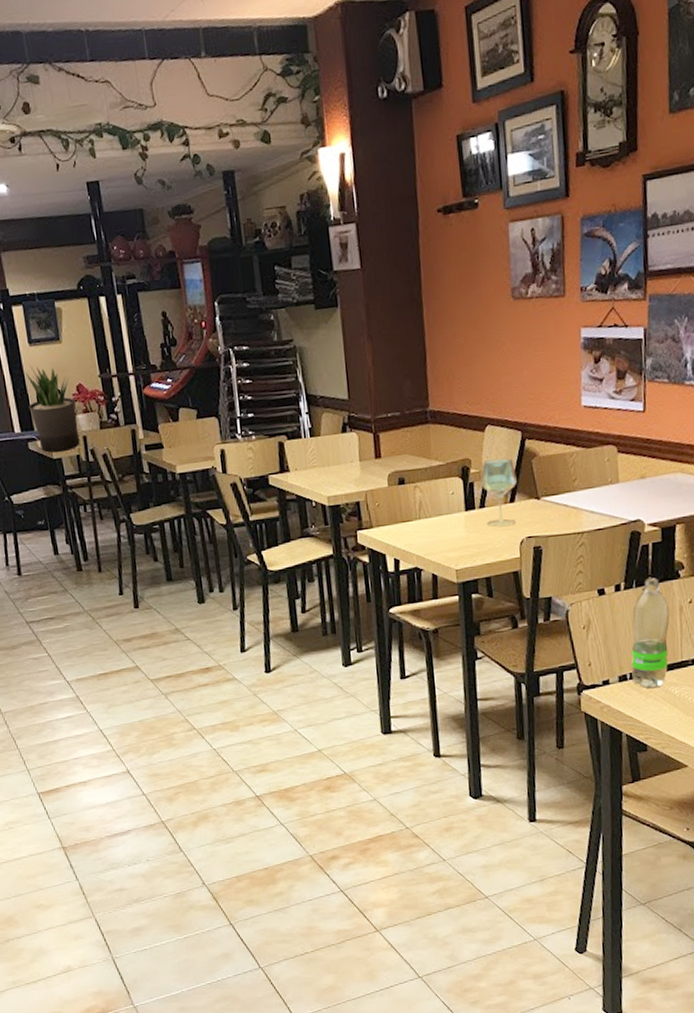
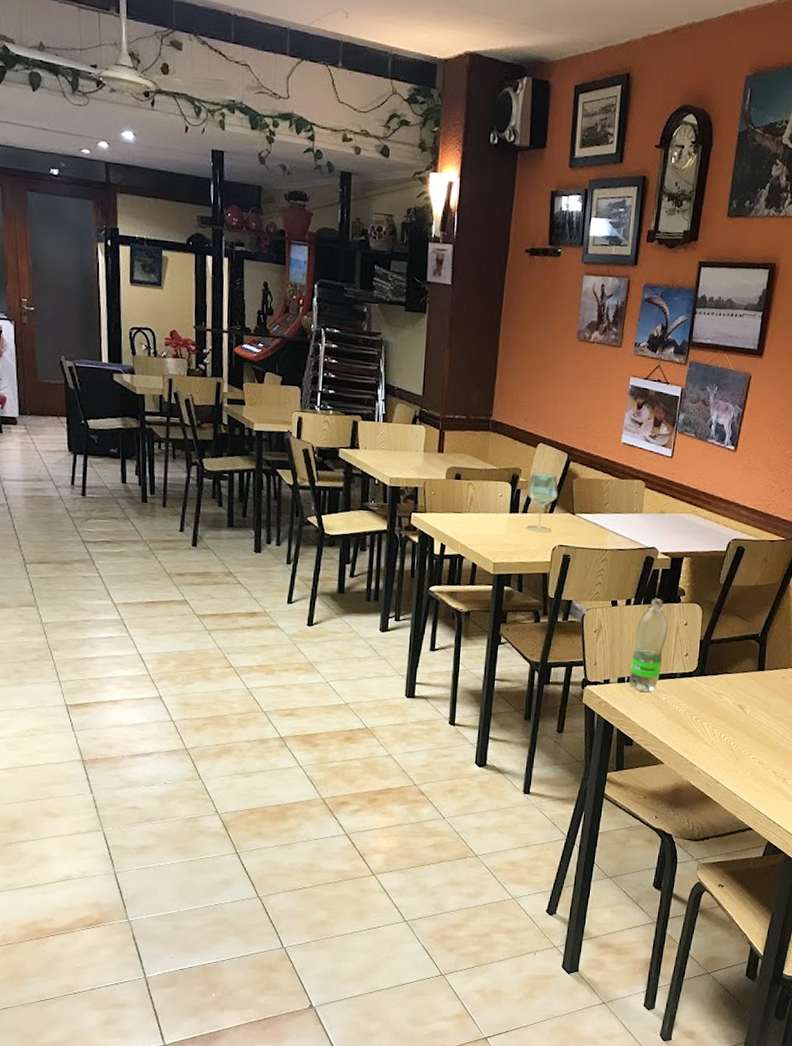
planter: present [25,365,80,453] -> none [120,303,168,389]

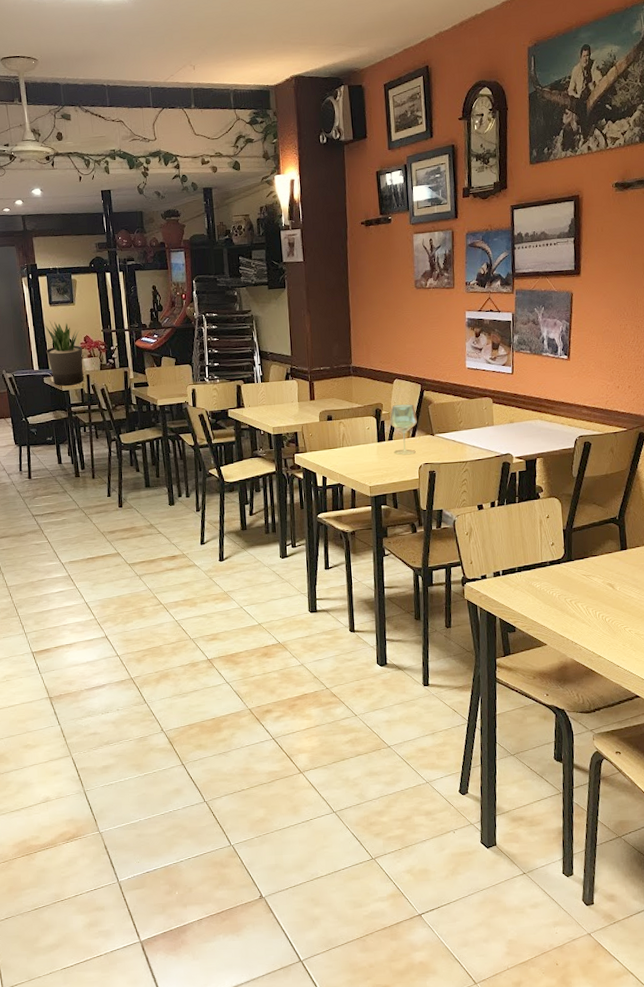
planter: none [120,303,168,389] -> present [45,320,84,386]
bottle: present [629,598,668,693] -> none [503,498,533,583]

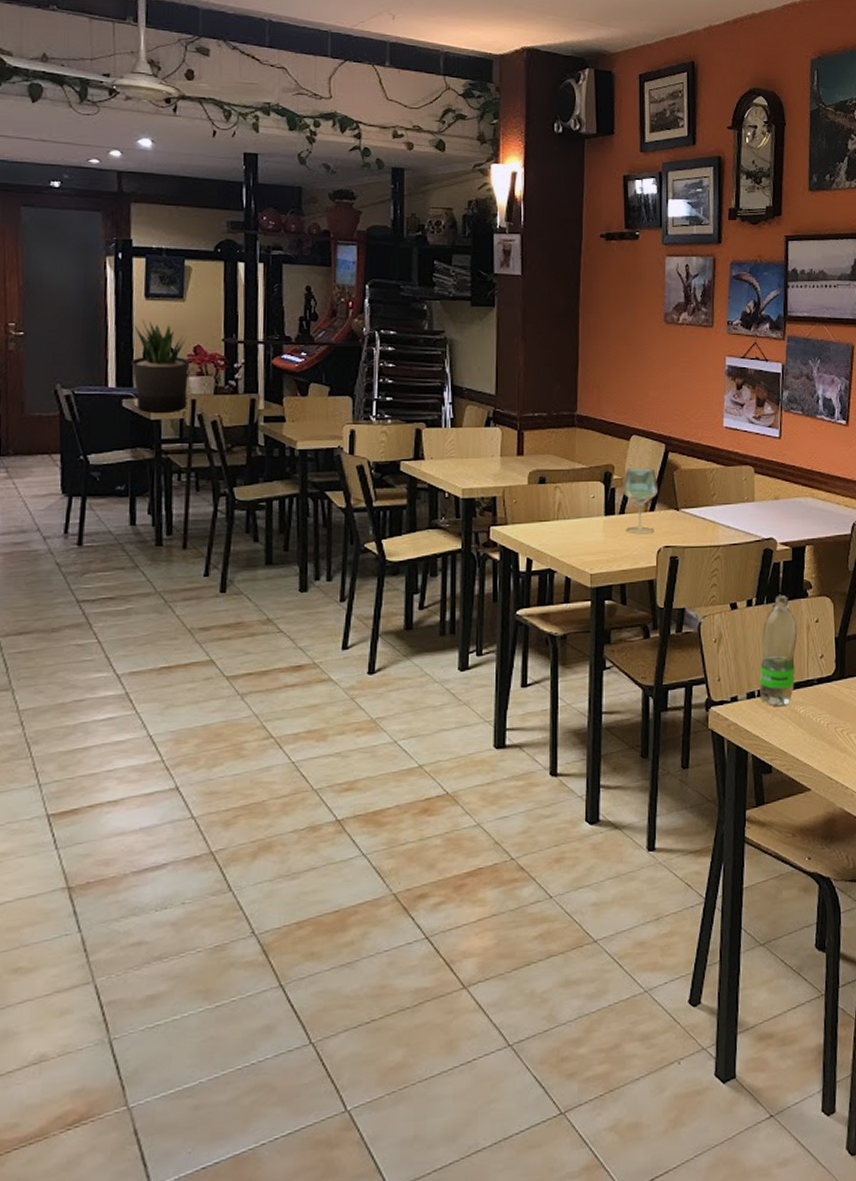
bottle: none [503,498,533,583] -> present [759,595,798,707]

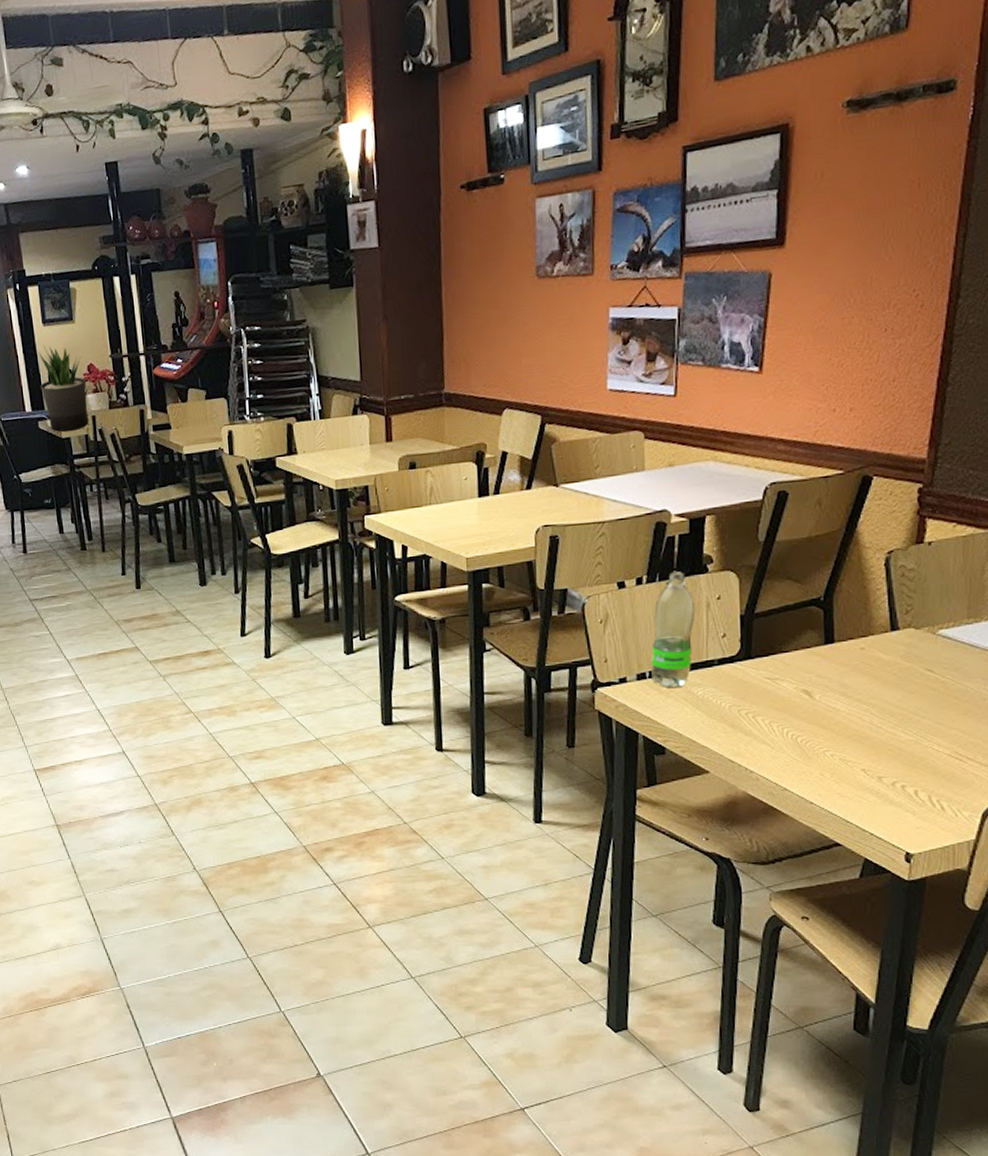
wine glass: present [623,468,659,535] -> none [496,443,536,515]

